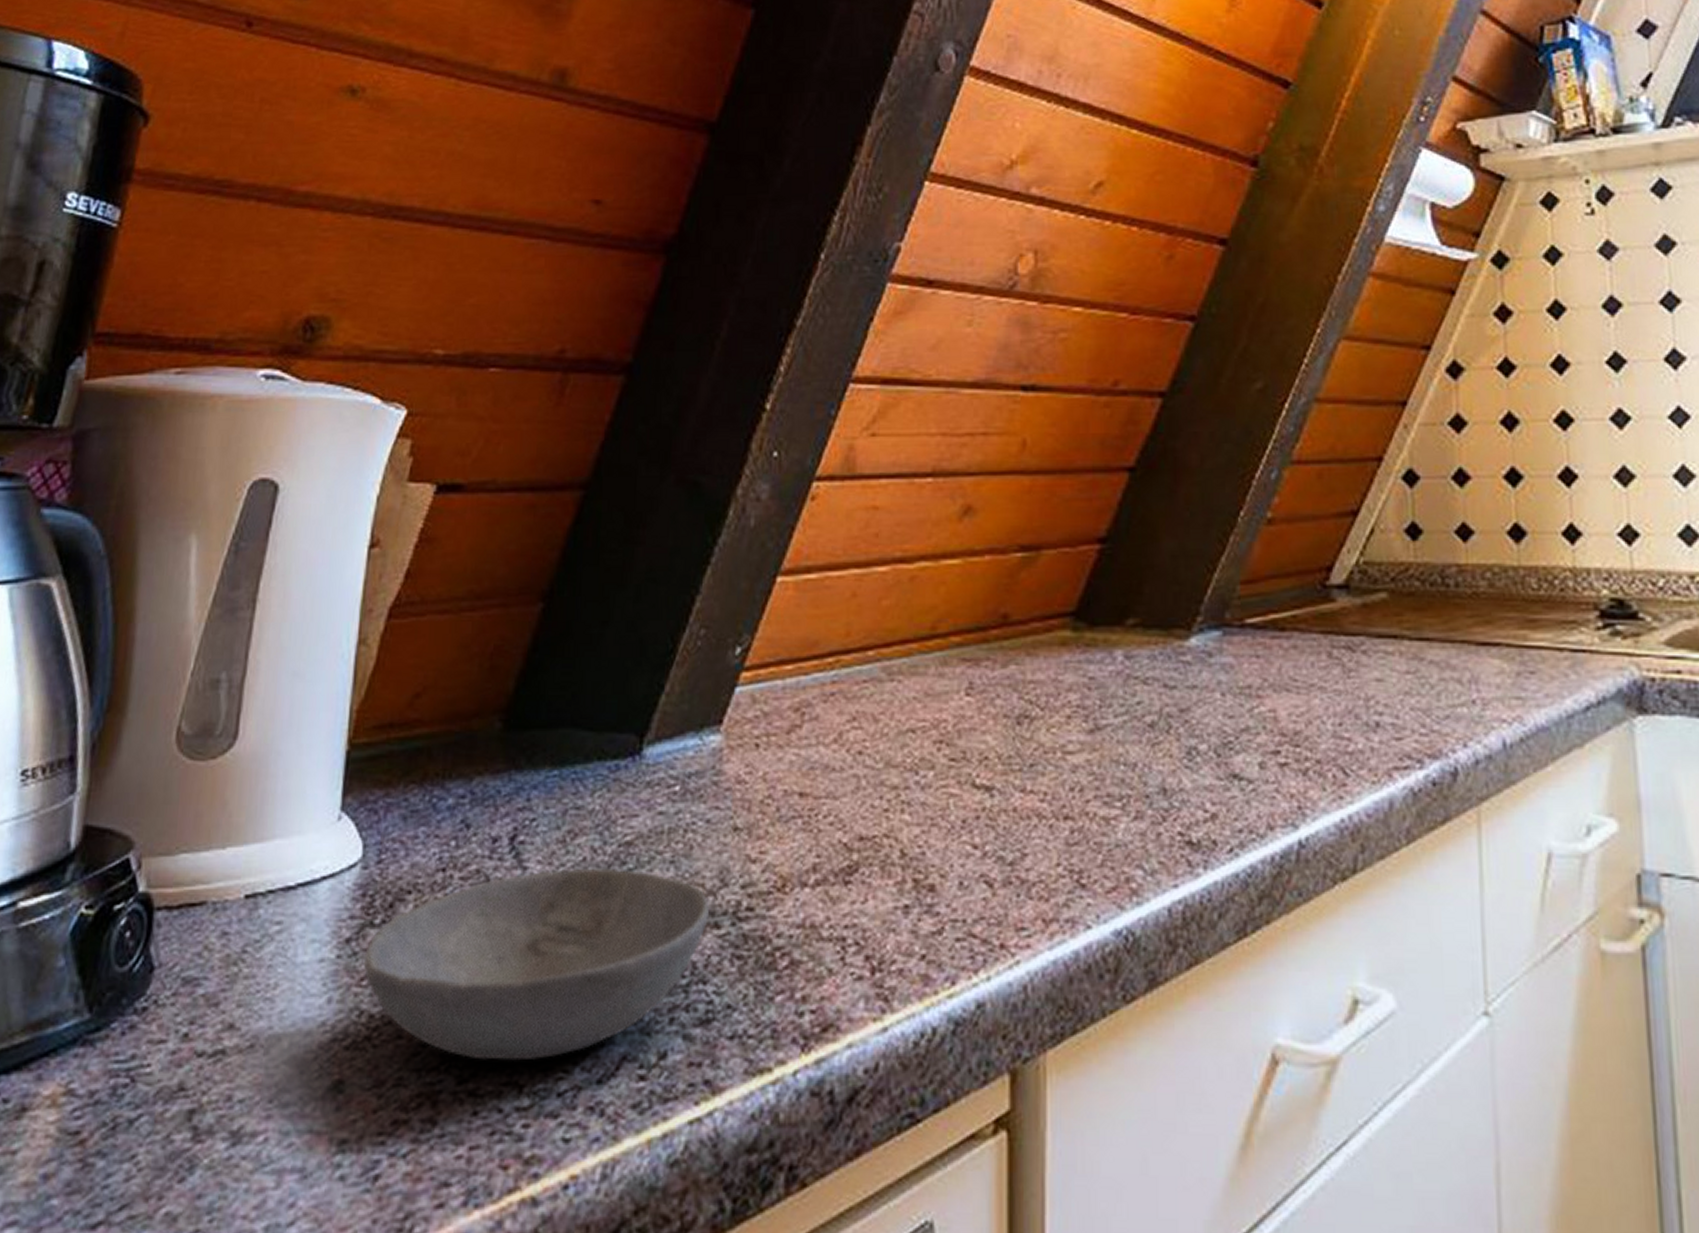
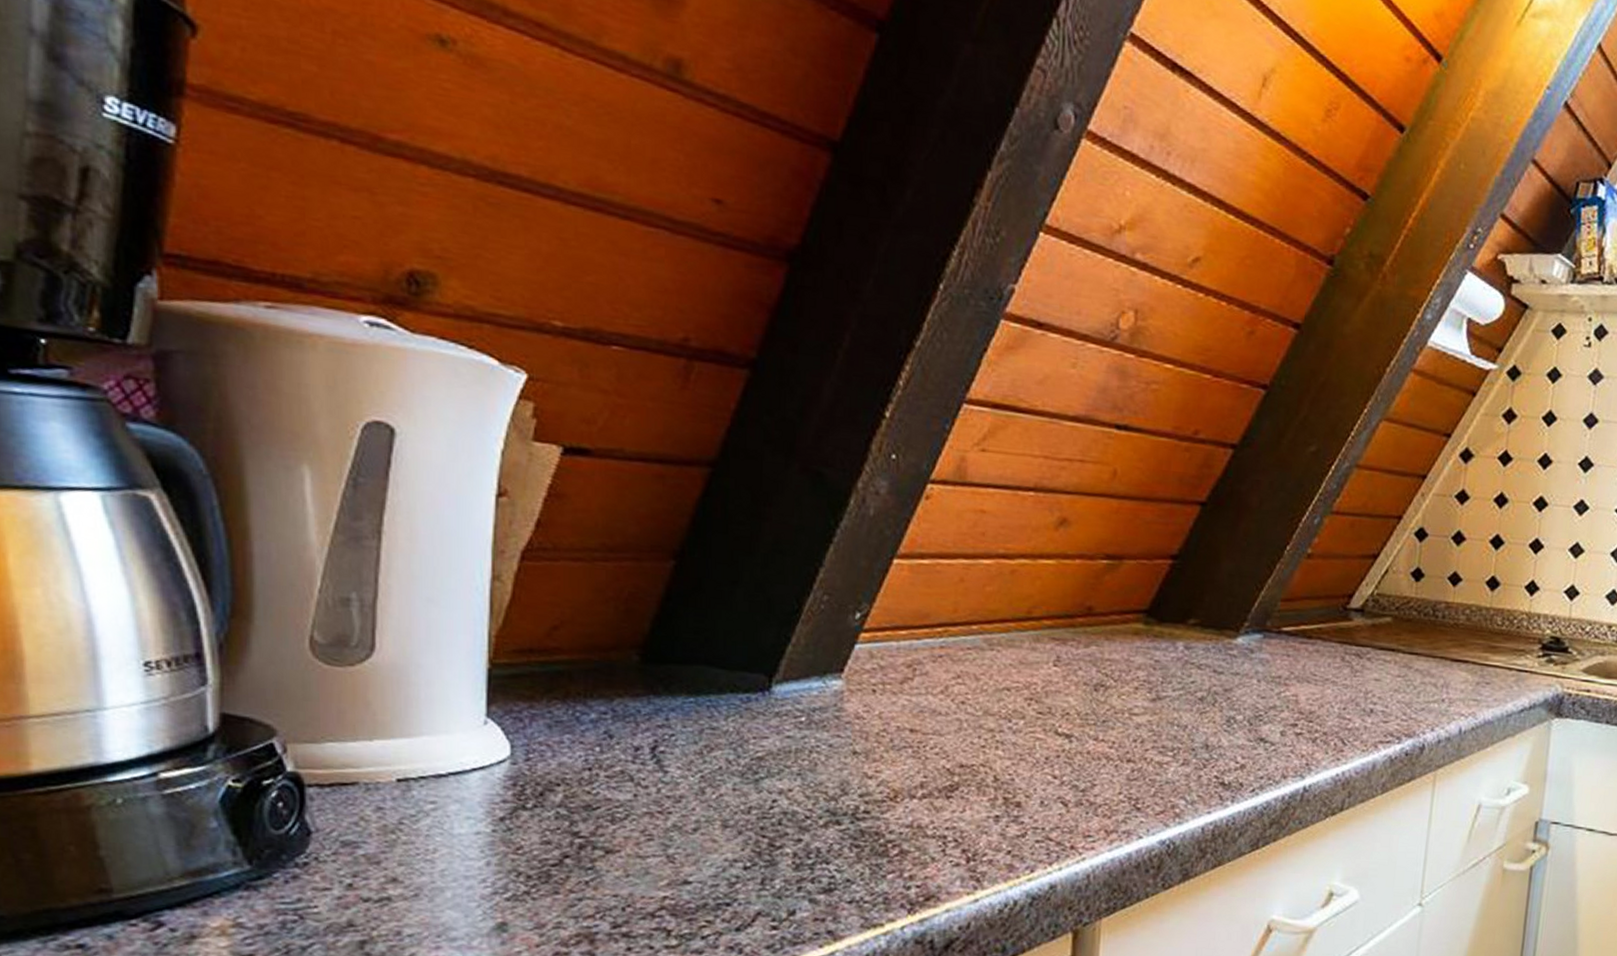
bowl: present [363,868,710,1061] -> none [518,774,832,913]

